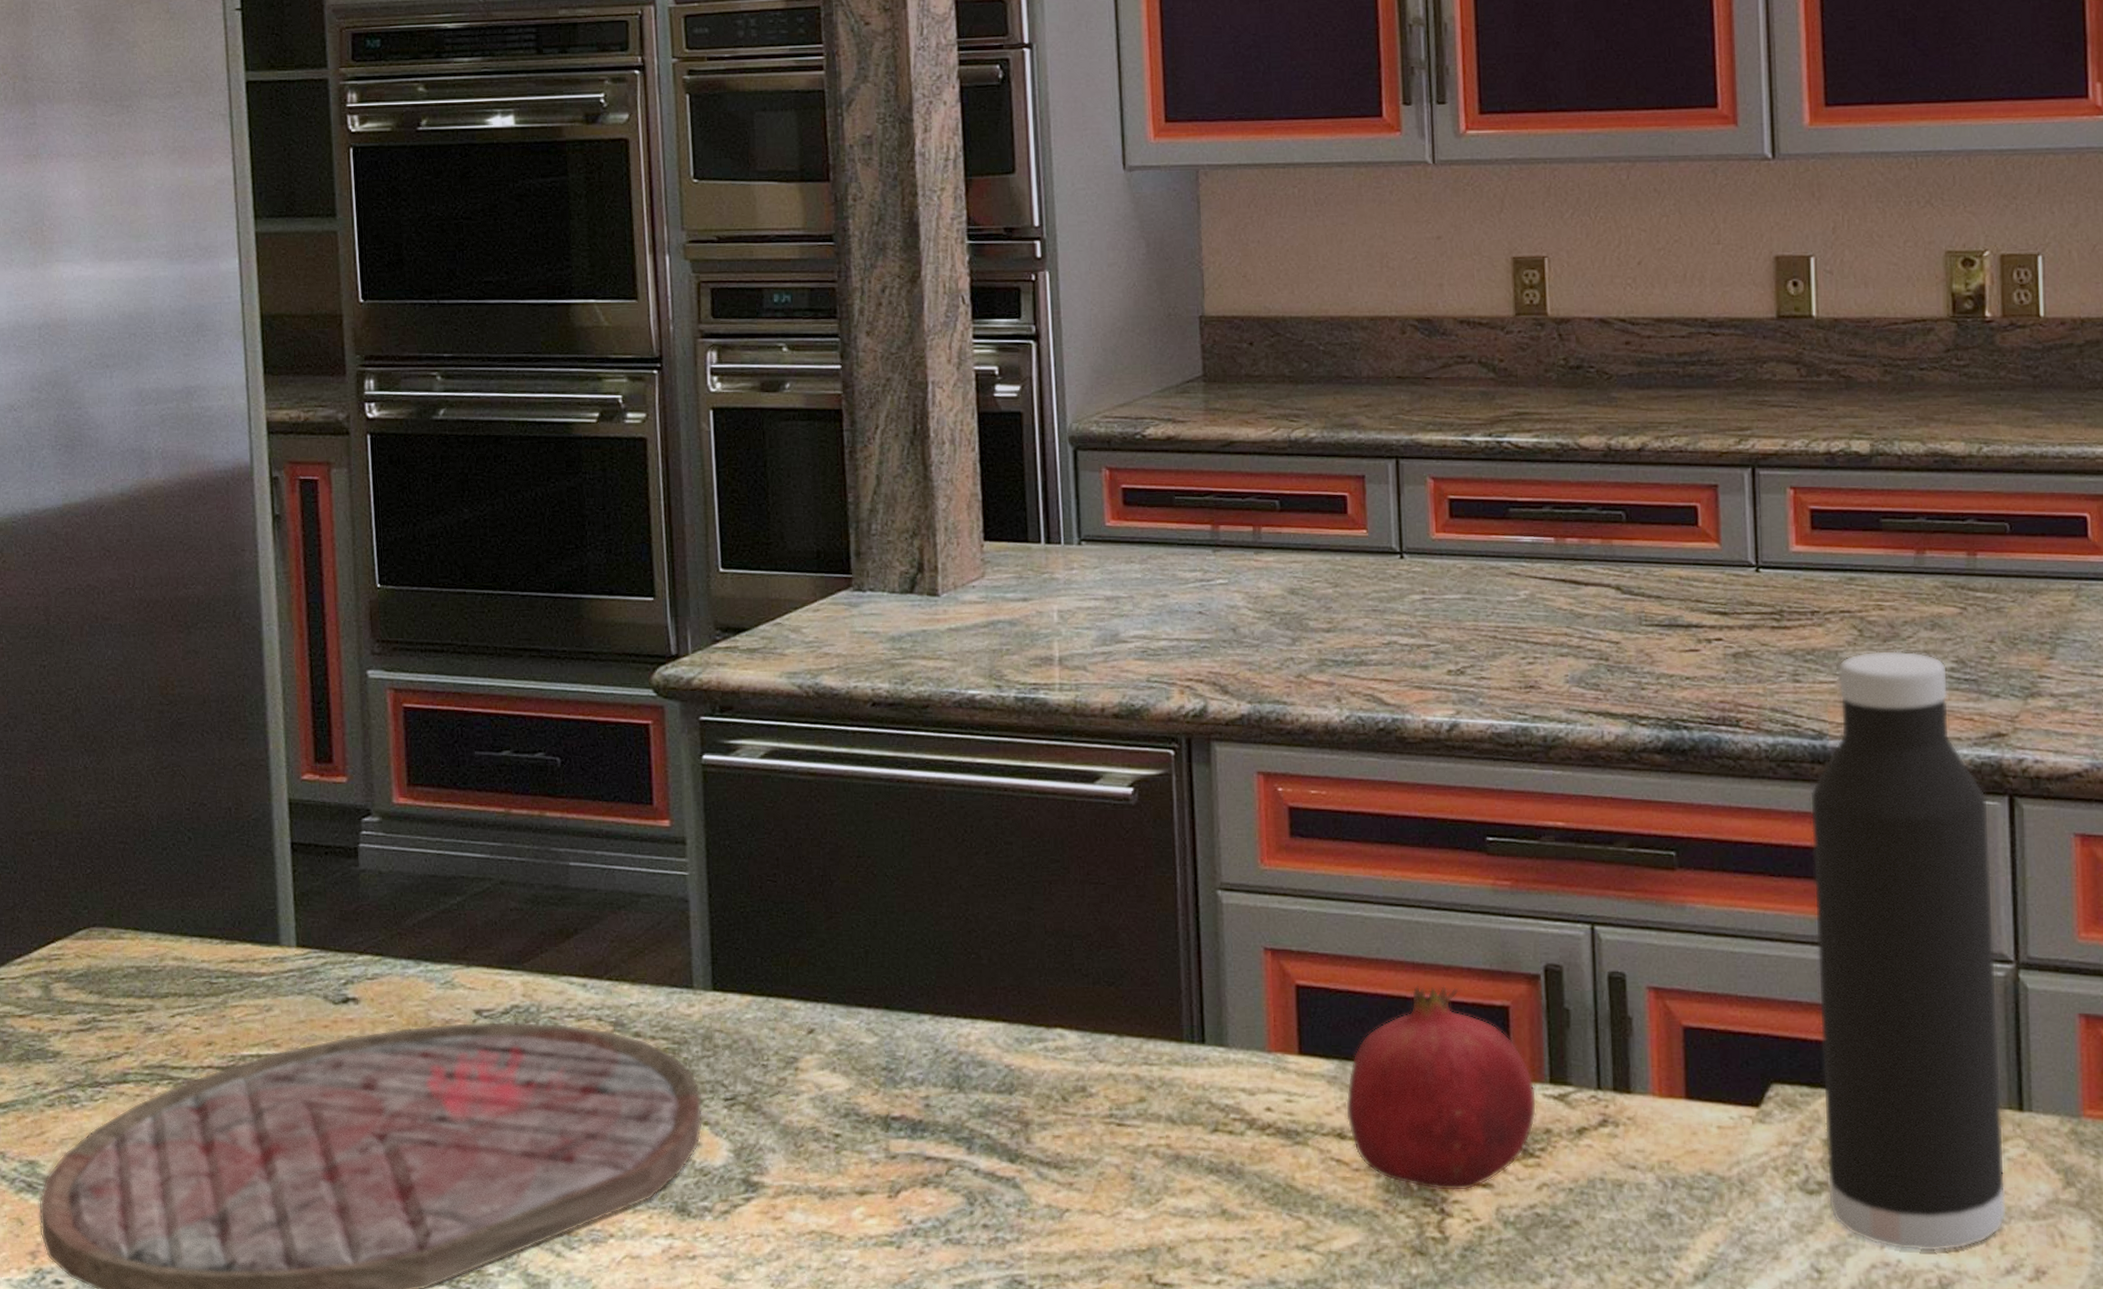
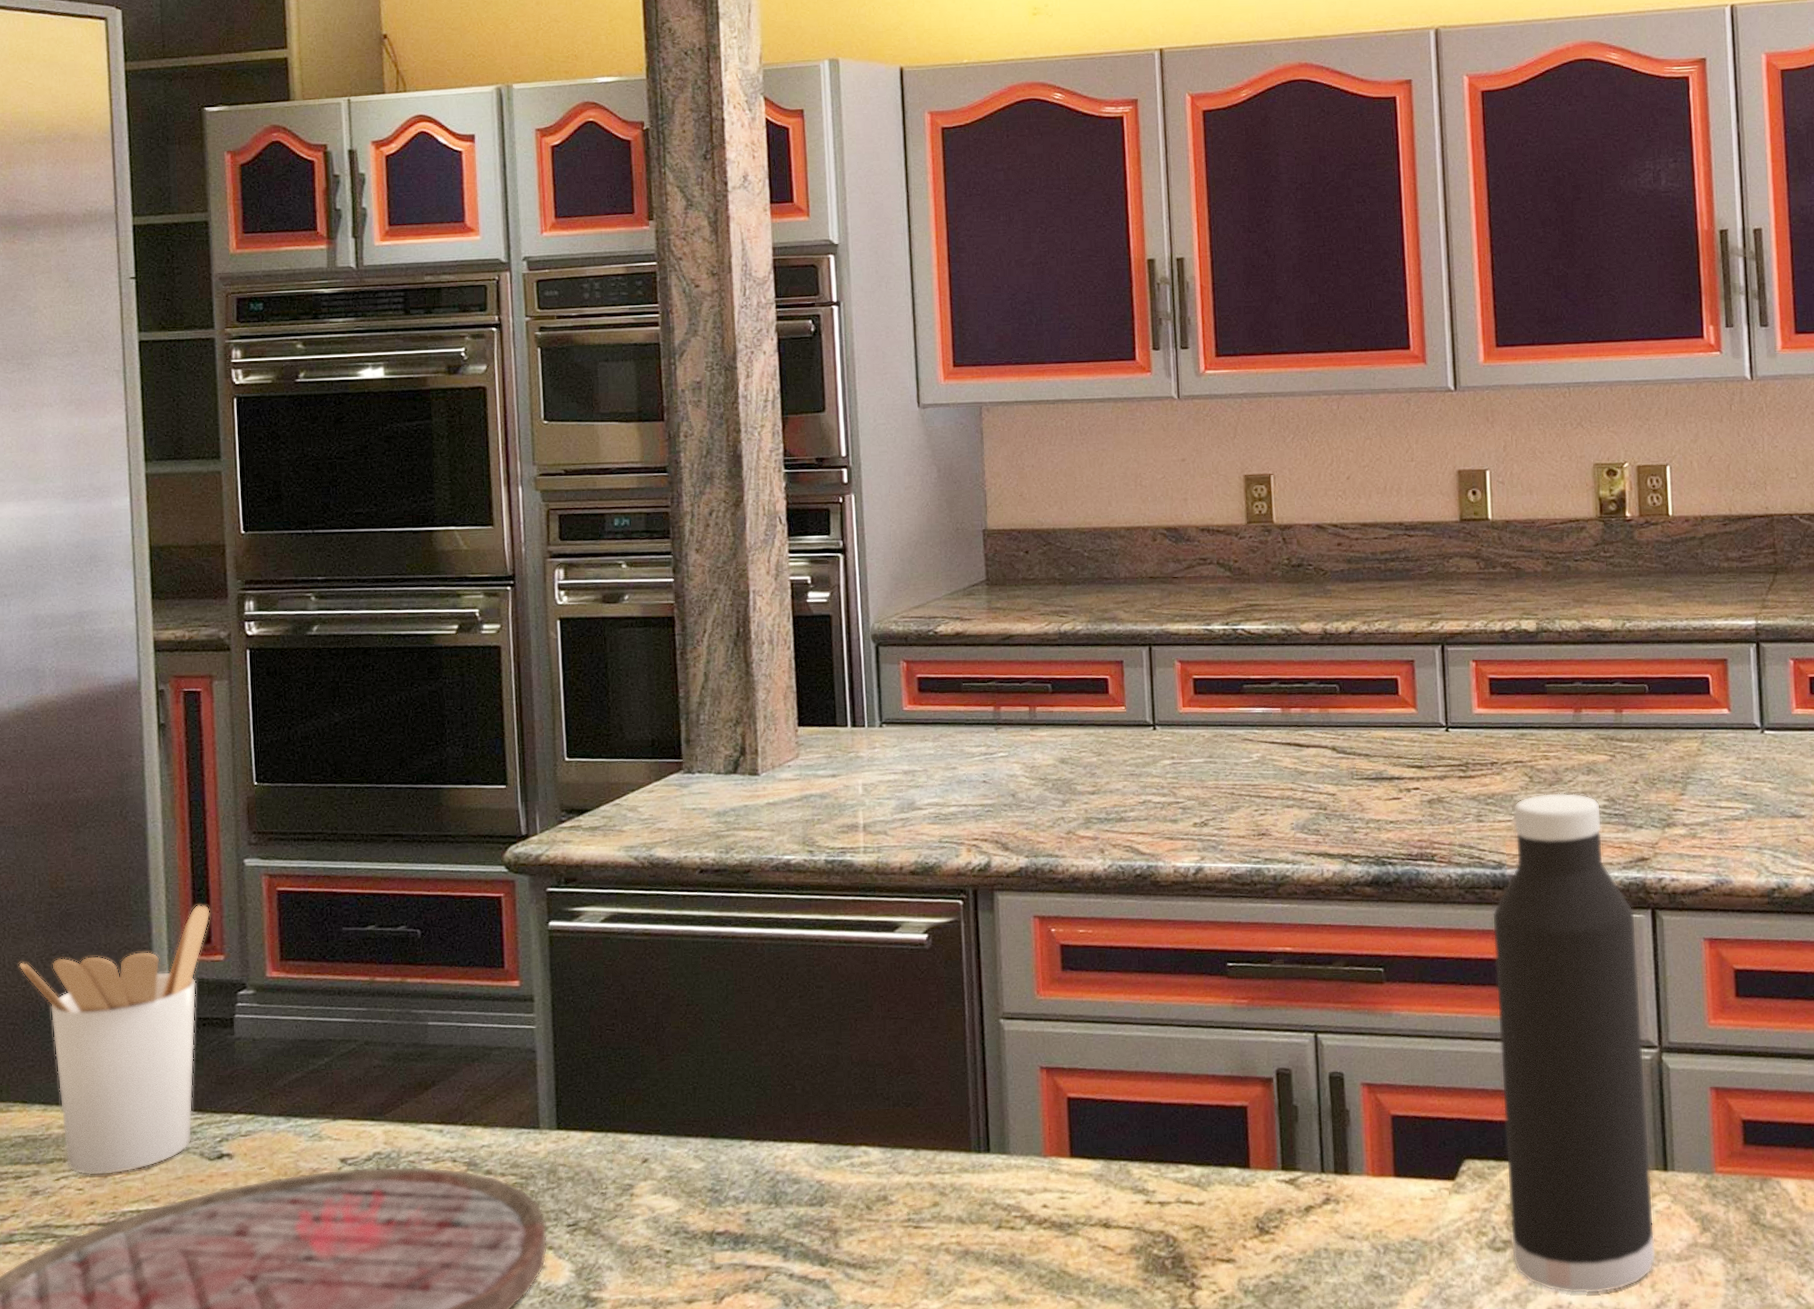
utensil holder: none [128,718,332,1014] -> present [18,904,210,1176]
fruit: present [1345,986,1537,1191] -> none [1110,1092,1272,1268]

